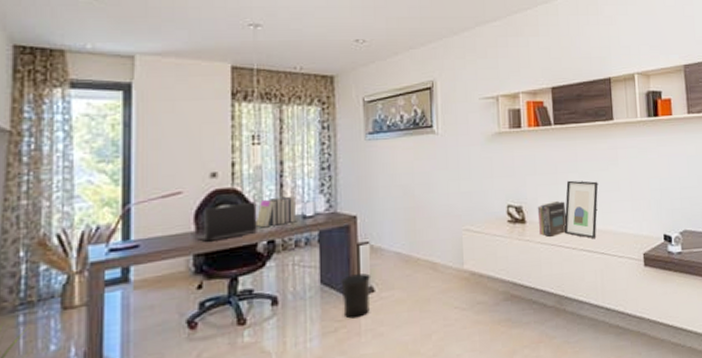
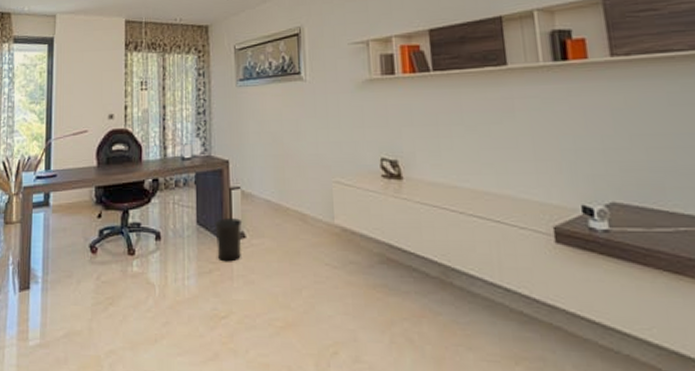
laptop computer: present [196,201,257,242] -> none [97,142,144,176]
books: present [255,196,296,228] -> none [143,138,176,167]
books: present [537,200,567,237] -> none [415,156,451,196]
picture frame: present [564,180,599,239] -> none [448,134,490,203]

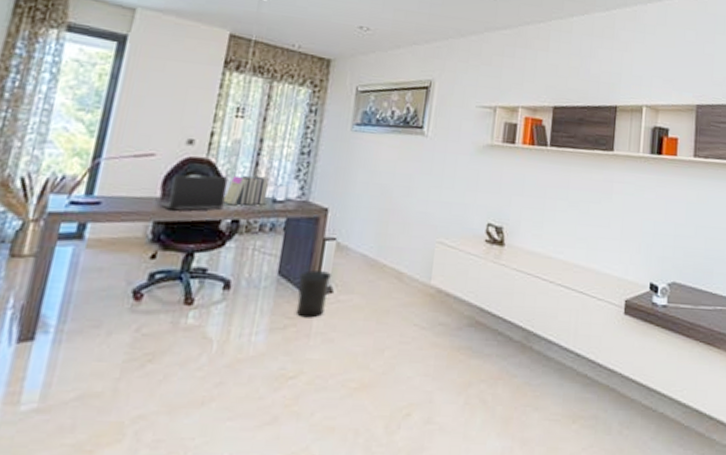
laptop computer: none [97,142,144,176] -> present [159,174,229,211]
books: none [143,138,176,167] -> present [223,175,269,206]

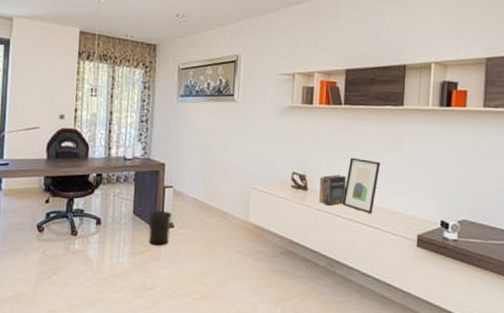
laptop computer: present [159,174,229,211] -> none [47,141,91,168]
books: present [223,175,269,206] -> none [89,140,119,163]
books: none [517,227,549,265] -> present [319,174,347,206]
picture frame: none [544,207,588,274] -> present [343,157,381,213]

